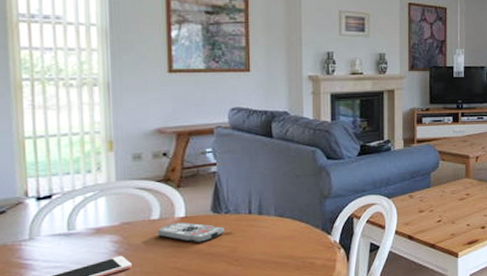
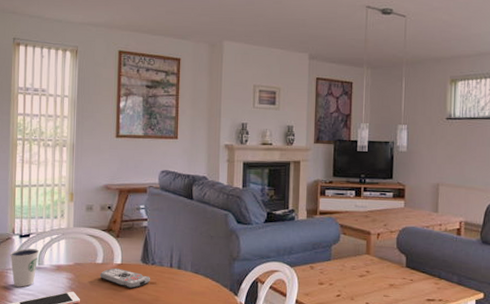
dixie cup: none [23,212,69,261] -> present [10,248,40,287]

